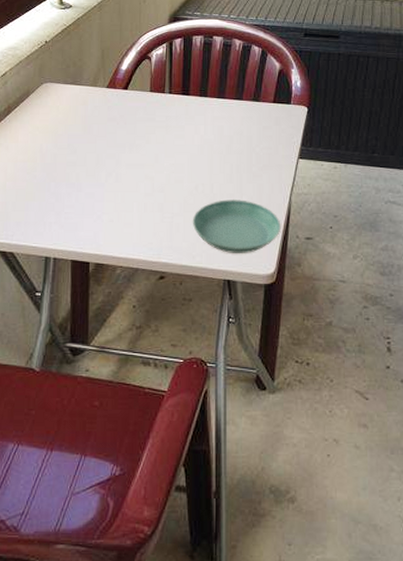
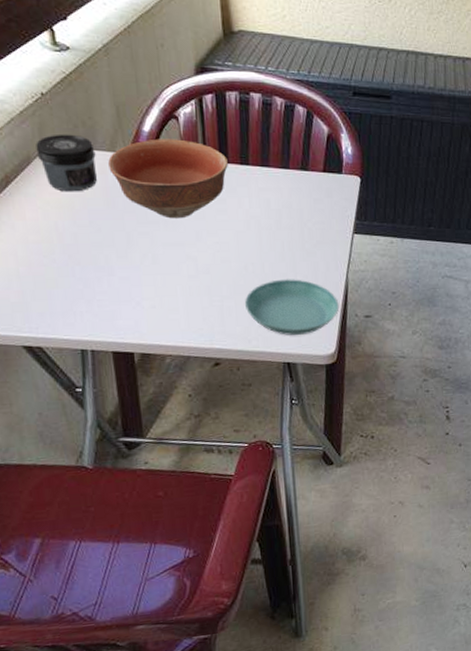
jar: none [35,72,81,120] -> present [36,134,97,192]
bowl: none [90,75,189,143] -> present [108,138,228,219]

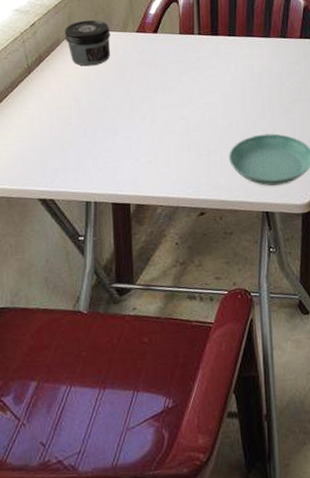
bowl: present [108,138,228,219] -> none [120,18,218,85]

